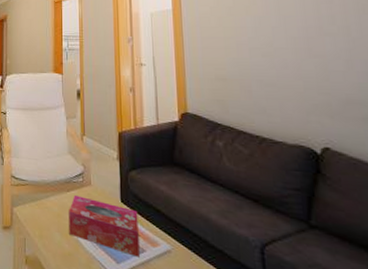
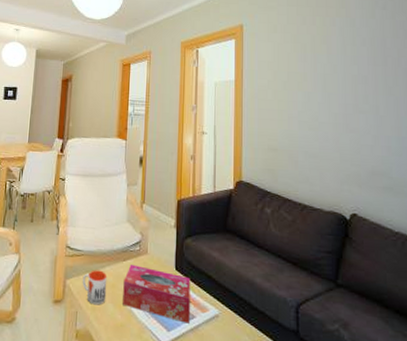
mug: none [28,199,53,234] -> present [82,270,107,305]

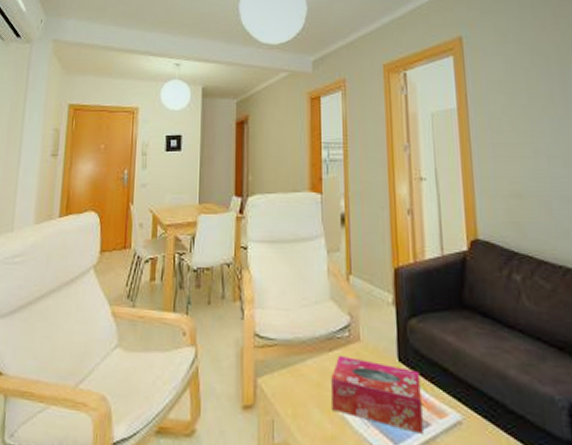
mug: present [82,270,107,305] -> none [277,364,310,411]

